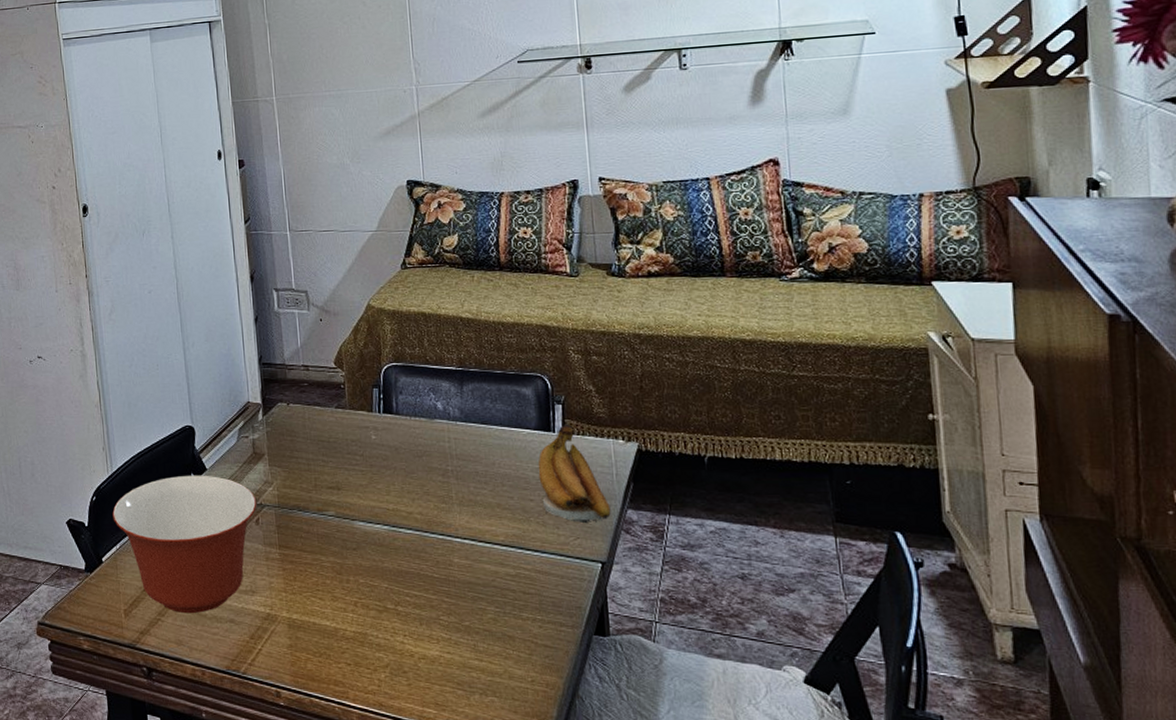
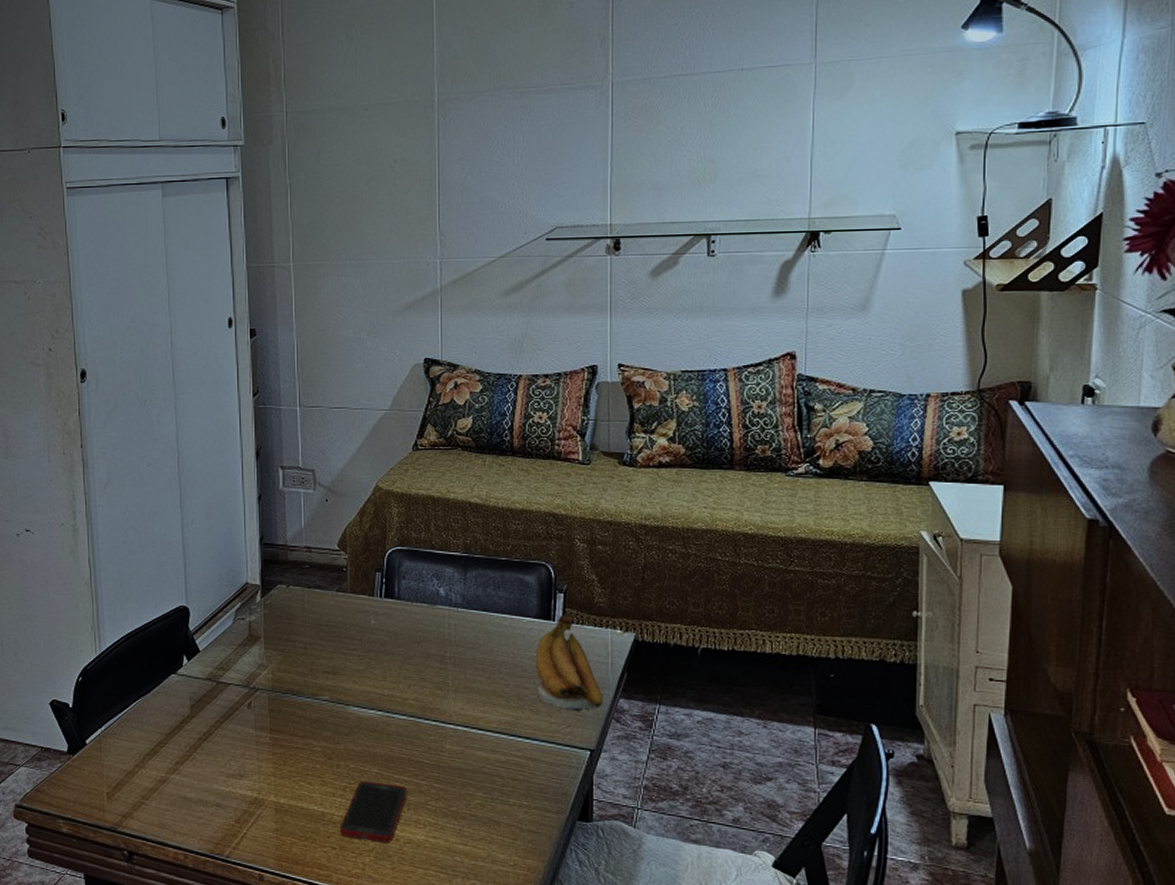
mixing bowl: present [112,475,257,614] -> none [99,656,250,798]
cell phone: none [353,596,419,659] -> present [339,781,408,843]

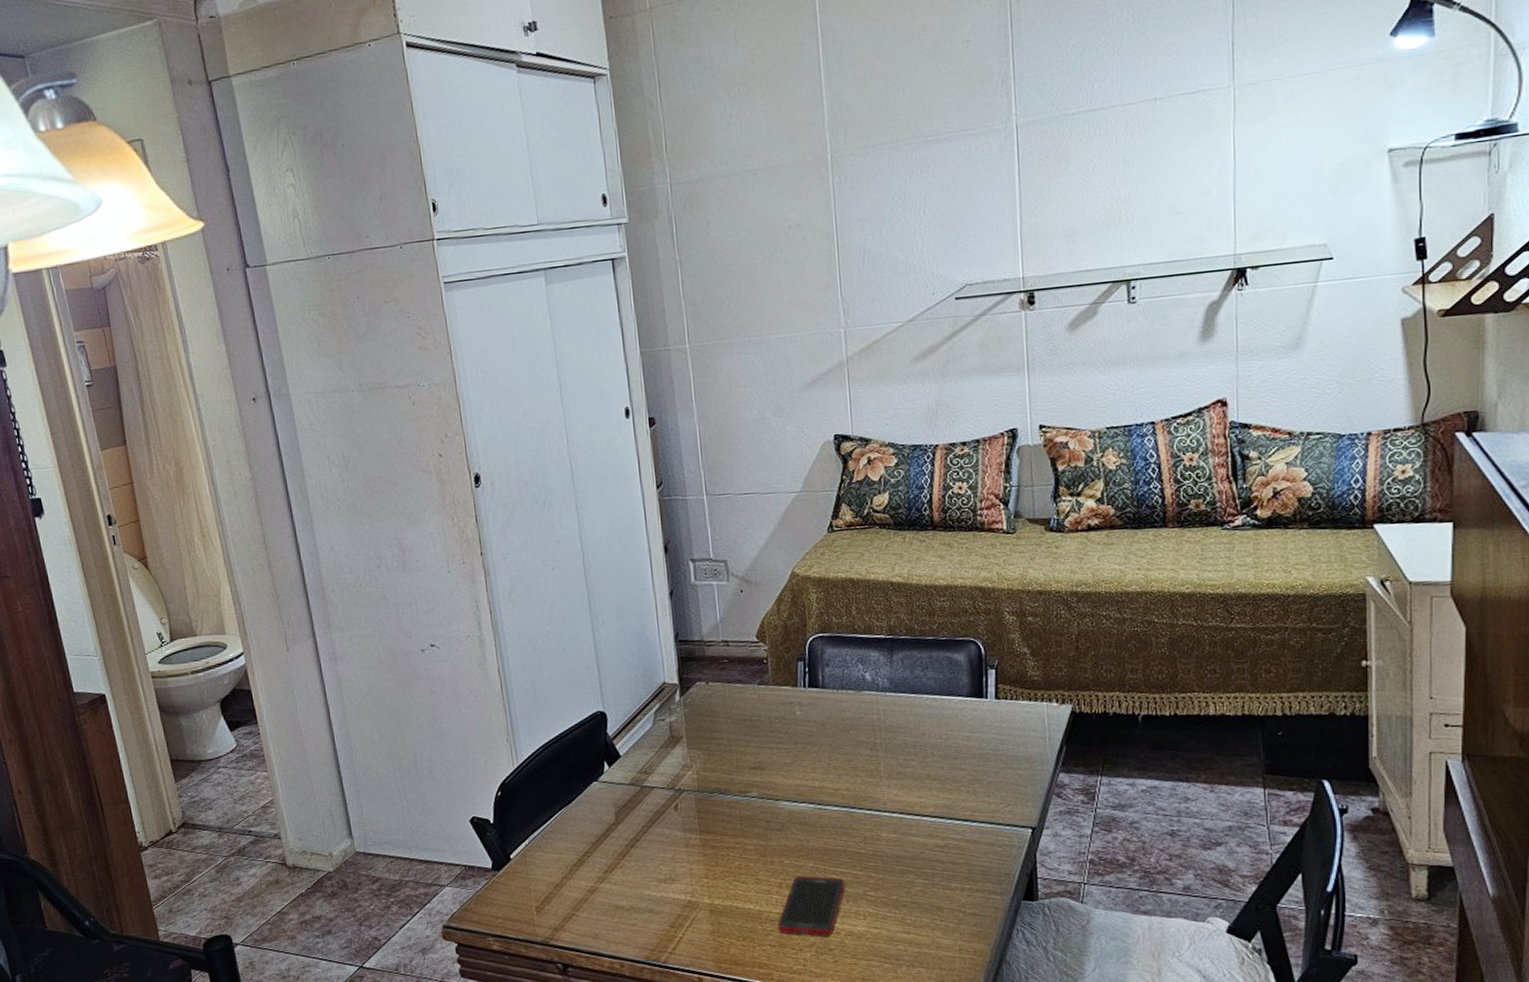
banana: present [535,612,603,711] -> none [969,689,1043,789]

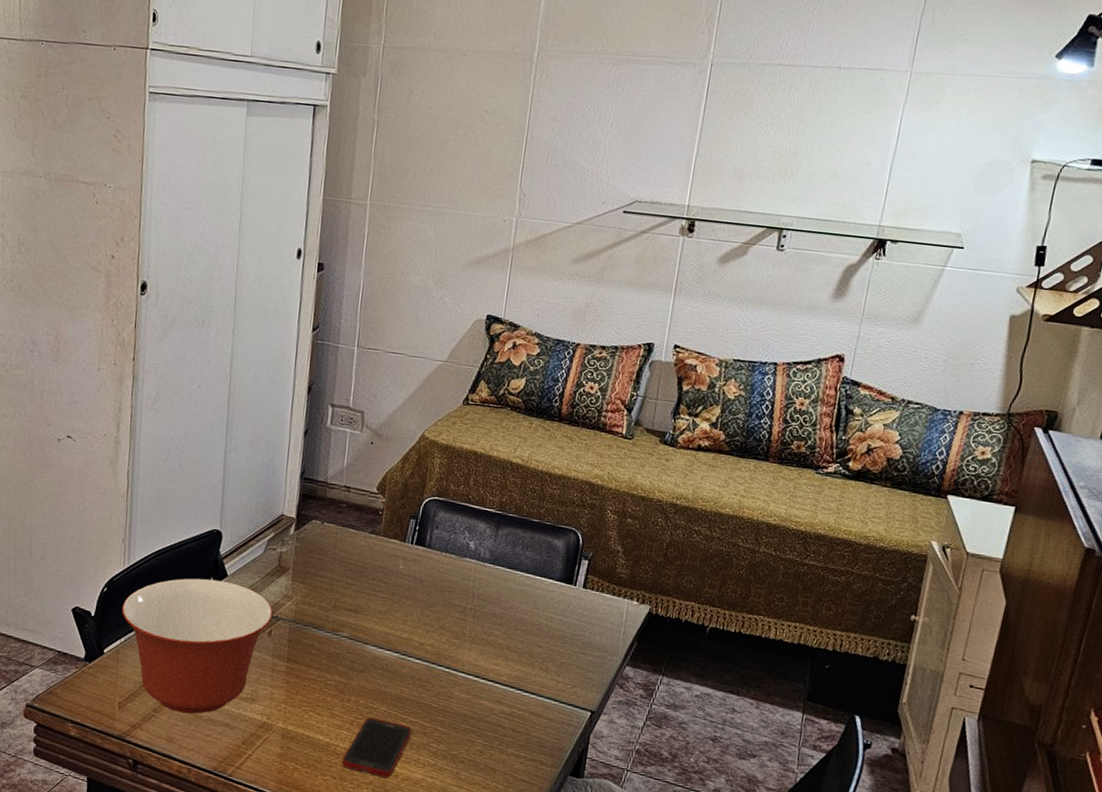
mixing bowl: none [519,762,676,907] -> present [122,578,273,714]

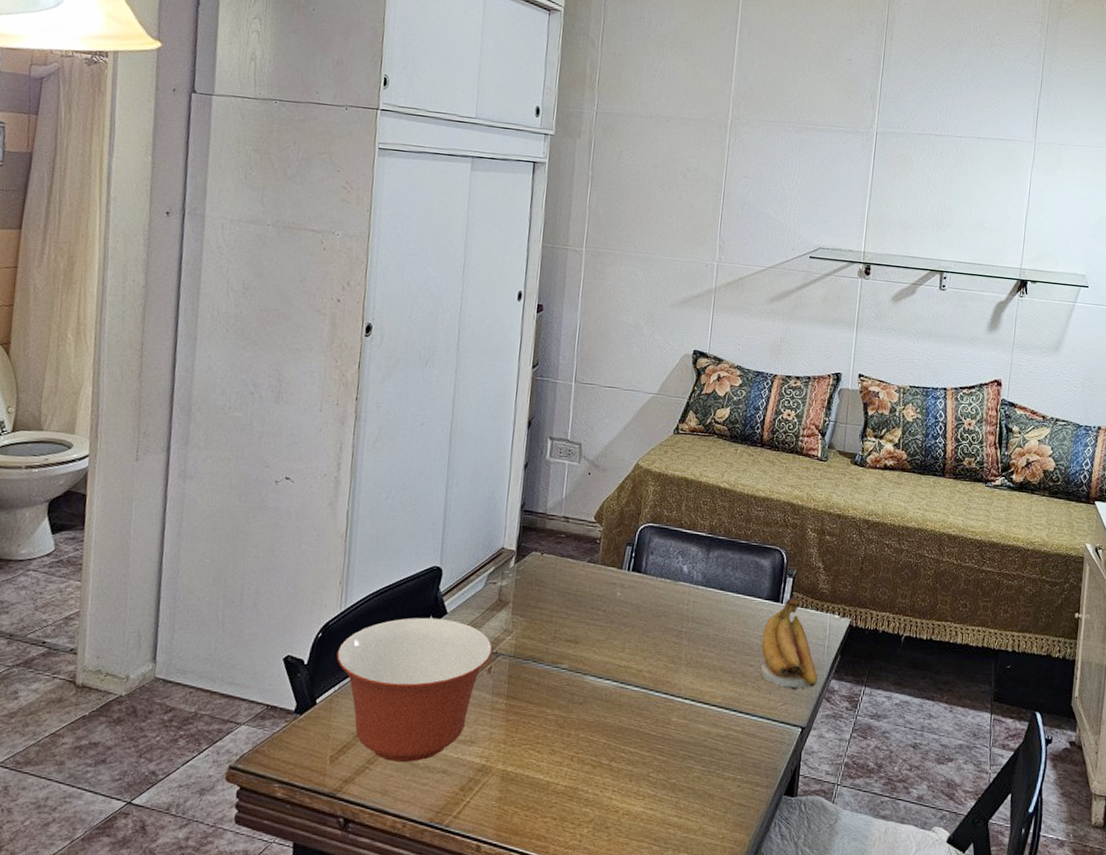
cell phone: present [341,717,412,778] -> none [562,751,632,814]
banana: none [550,579,611,674] -> present [761,596,818,690]

